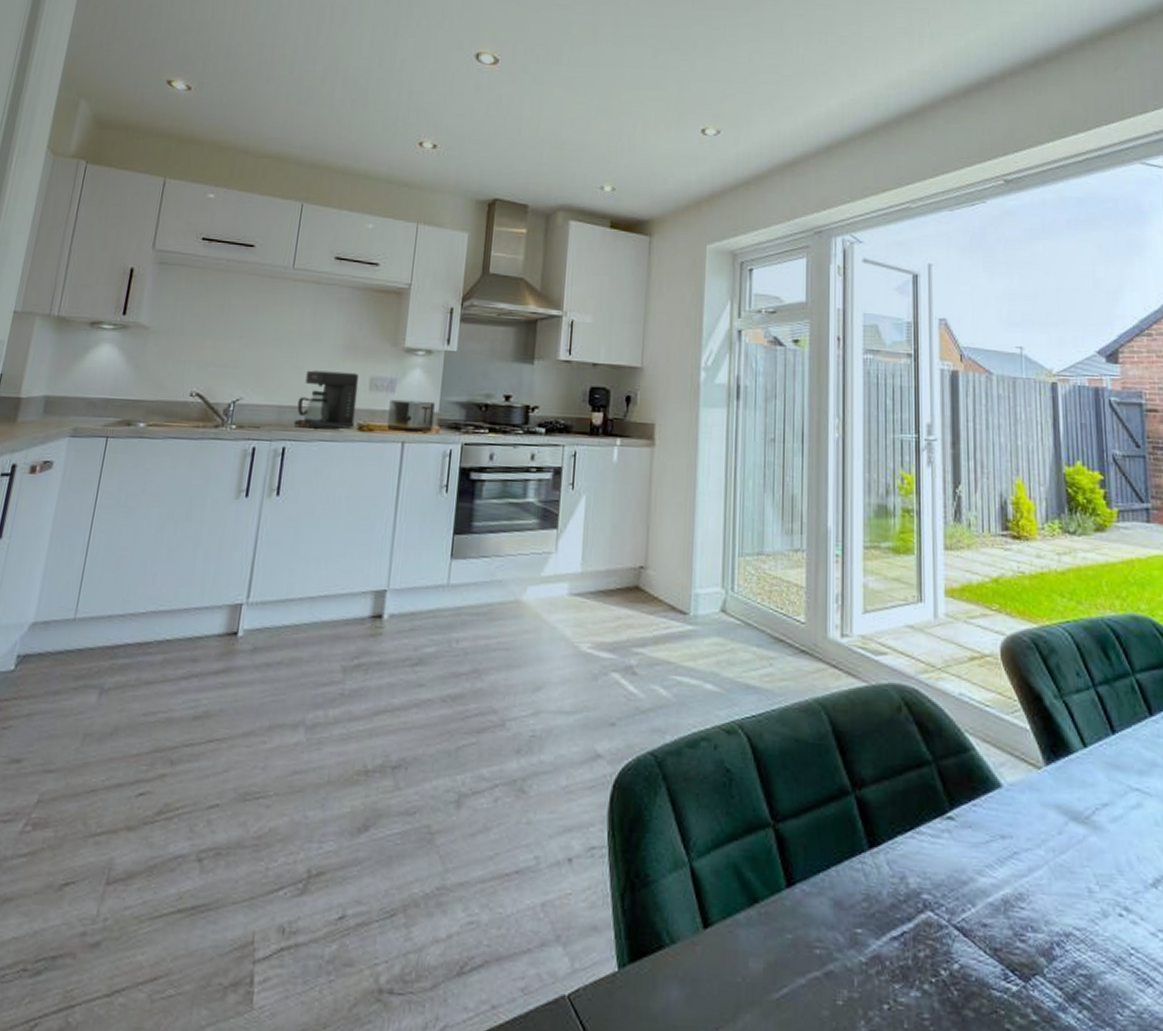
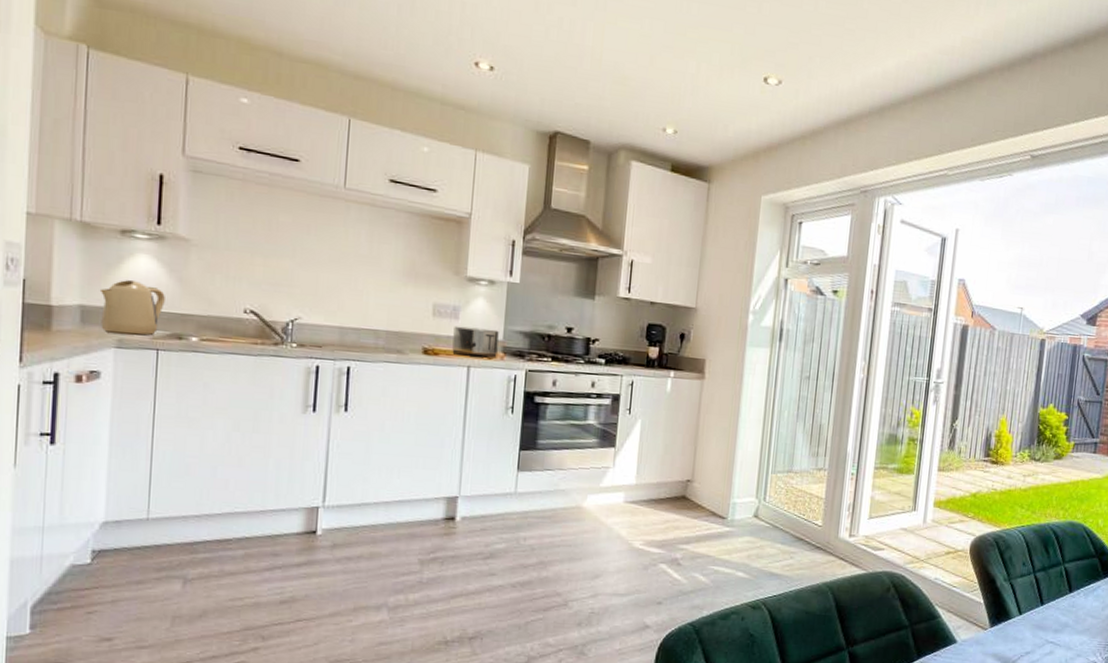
kettle: none [60,369,121,423] -> present [99,280,165,336]
coffee maker: present [293,370,360,429] -> none [357,293,422,352]

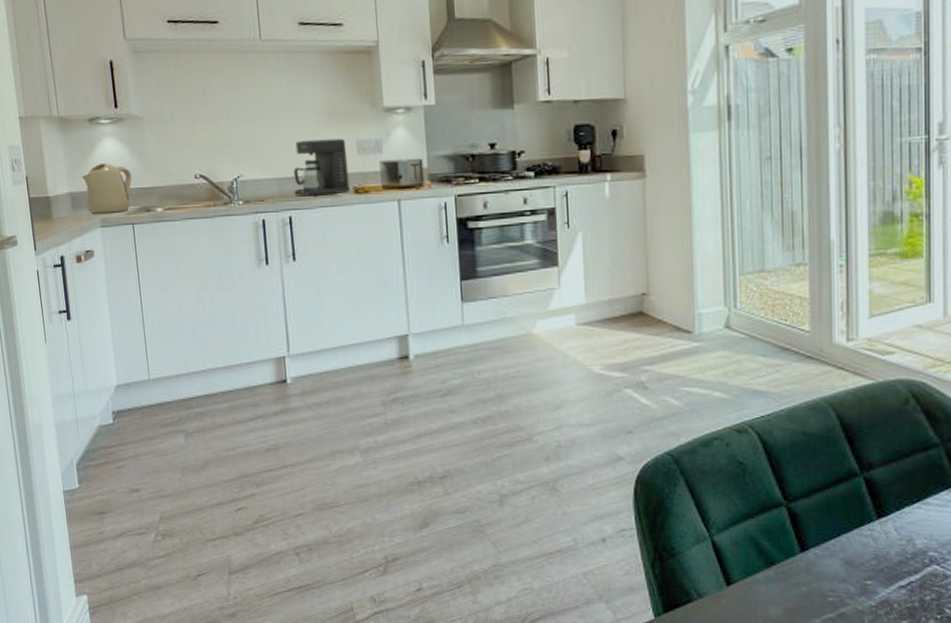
coffee maker: none [357,293,422,352] -> present [293,138,350,197]

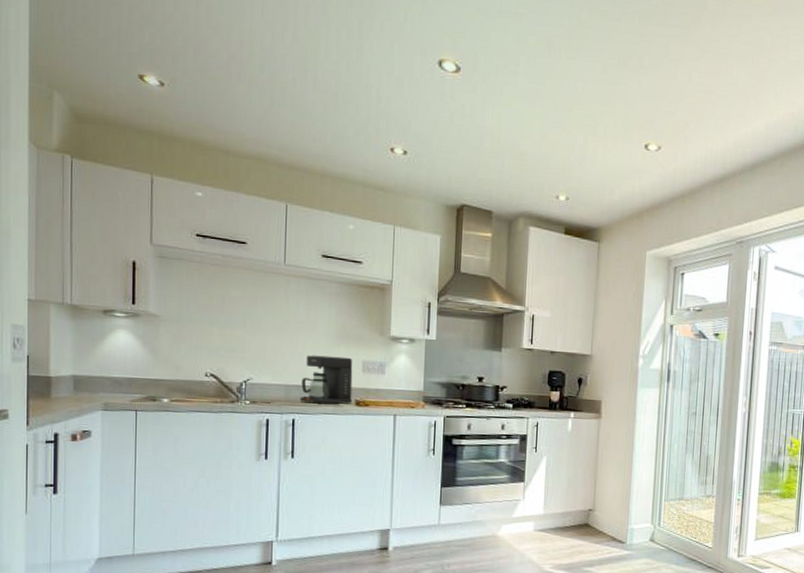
kettle: present [81,163,132,214] -> none [88,352,141,399]
toaster: present [379,158,424,190] -> none [380,380,420,407]

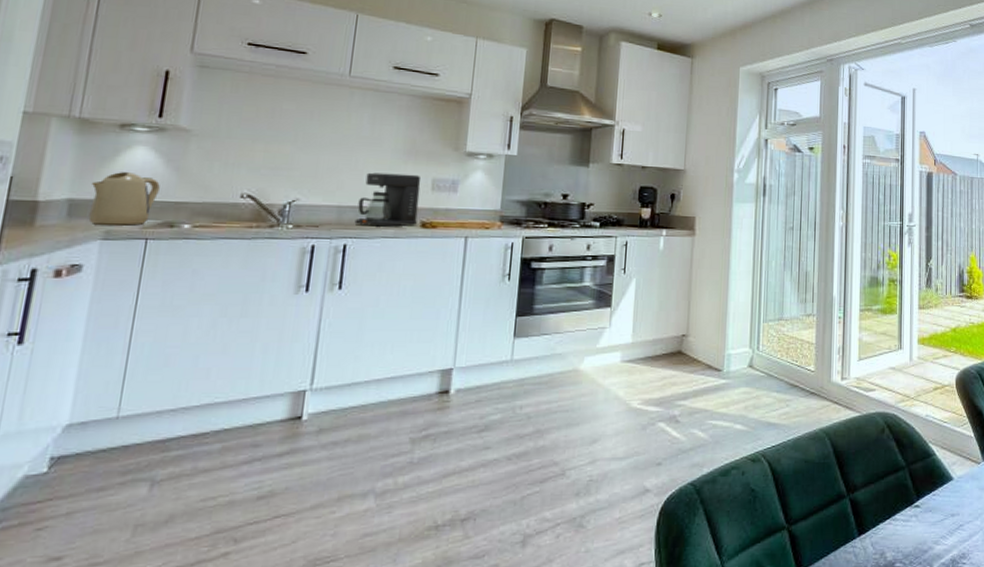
kettle: none [88,352,141,399] -> present [88,172,160,226]

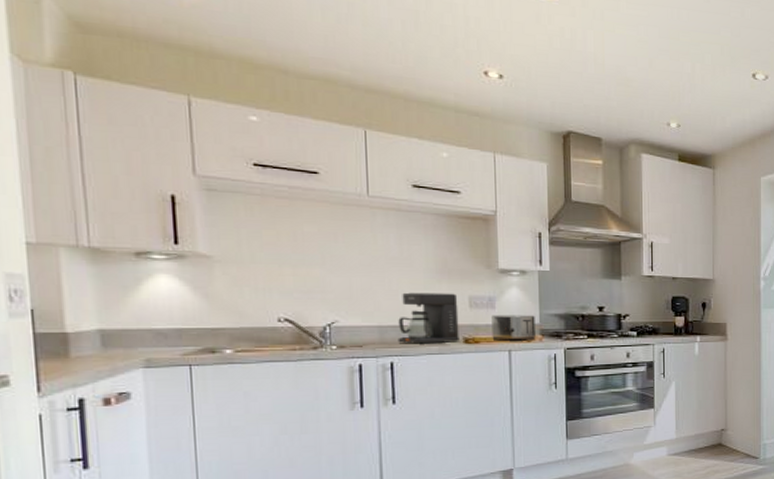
kettle: present [88,172,160,226] -> none [118,301,192,353]
toaster: none [450,198,497,228] -> present [491,315,536,342]

